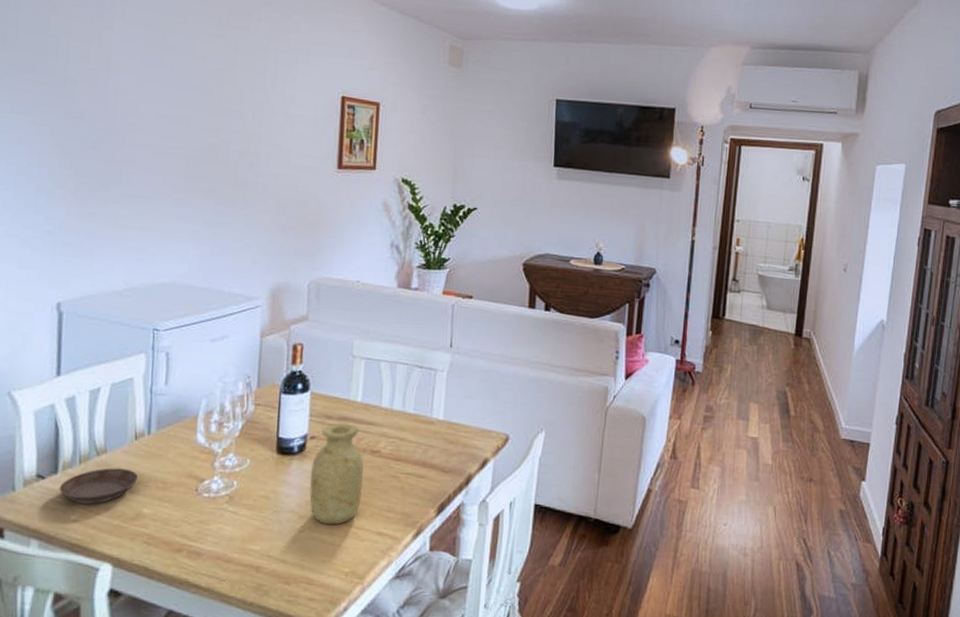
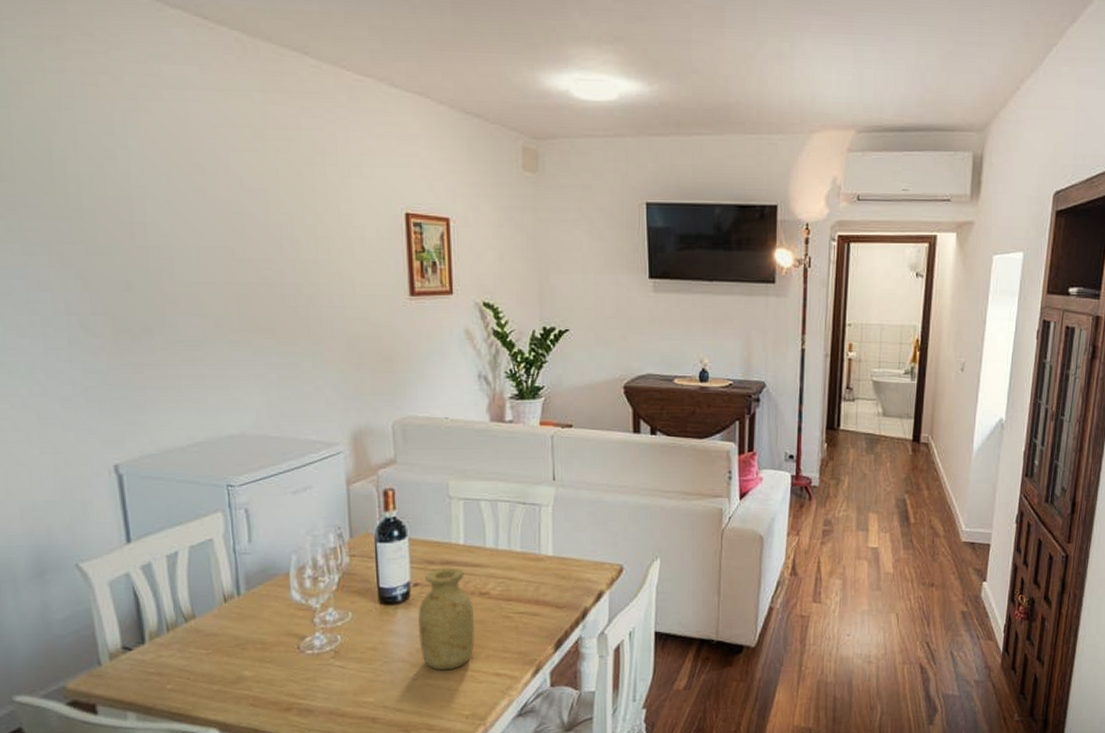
saucer: present [59,468,139,505] -> none [149,632,234,673]

